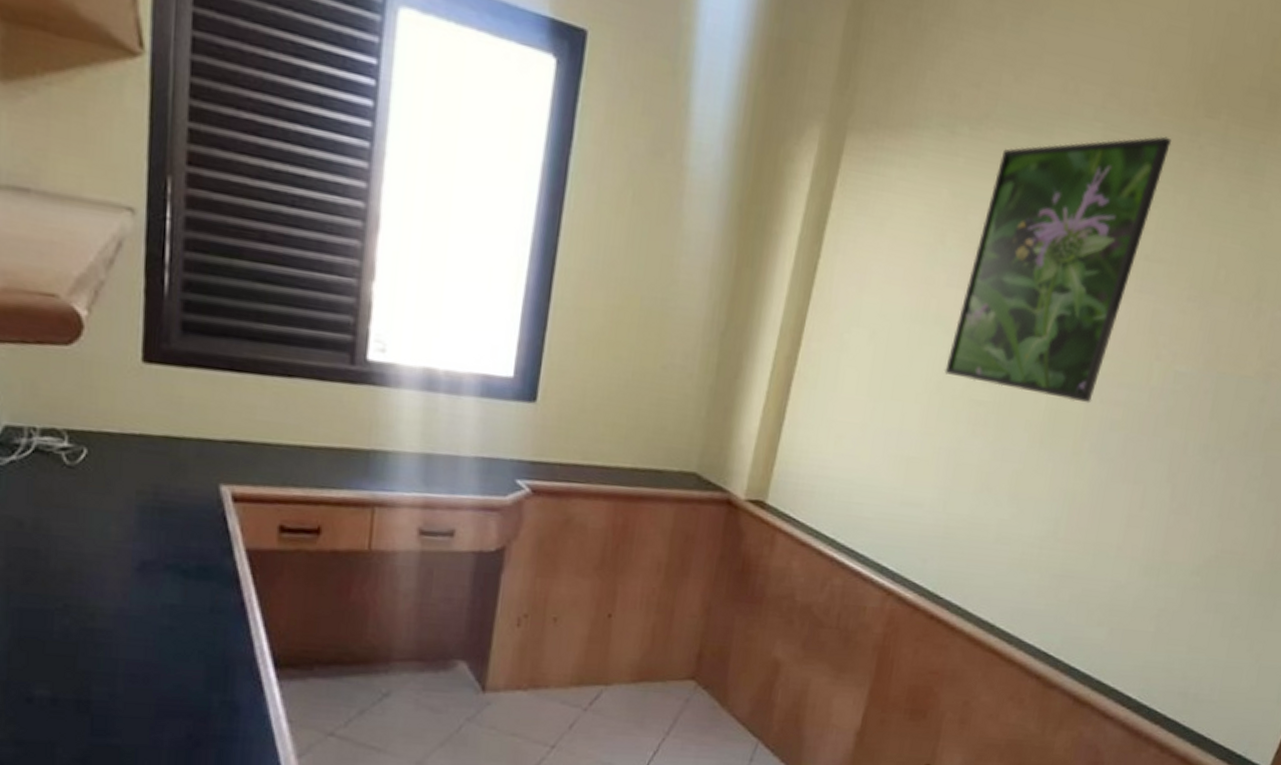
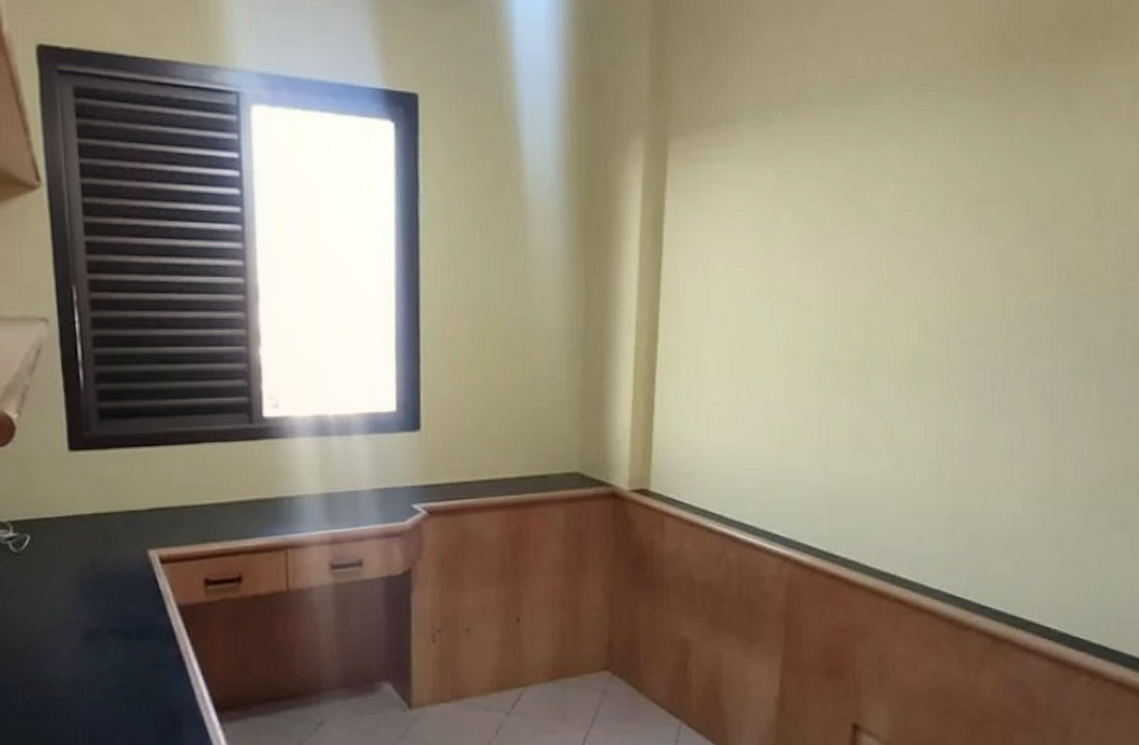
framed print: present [944,136,1172,404] -> none [799,86,982,347]

